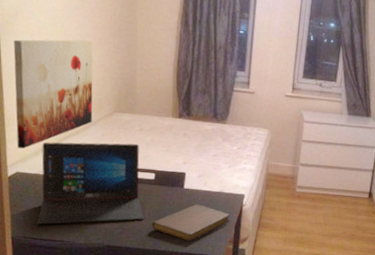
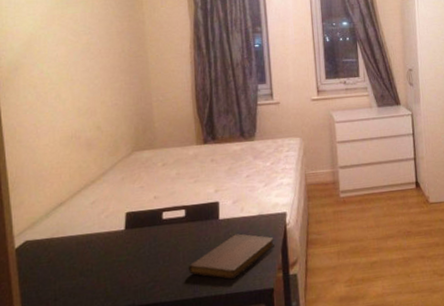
wall art: present [13,39,93,149] -> none [15,82,109,213]
laptop: present [37,142,144,225] -> none [54,180,178,298]

